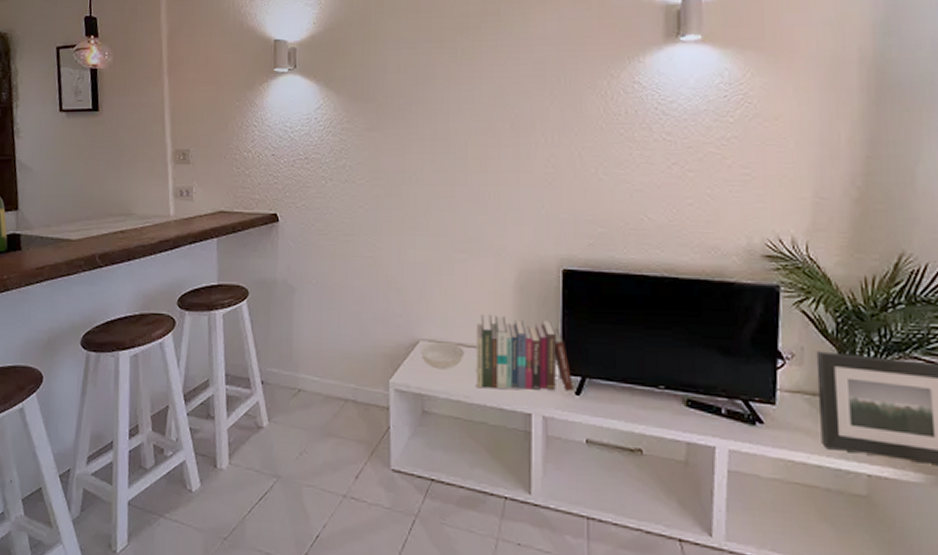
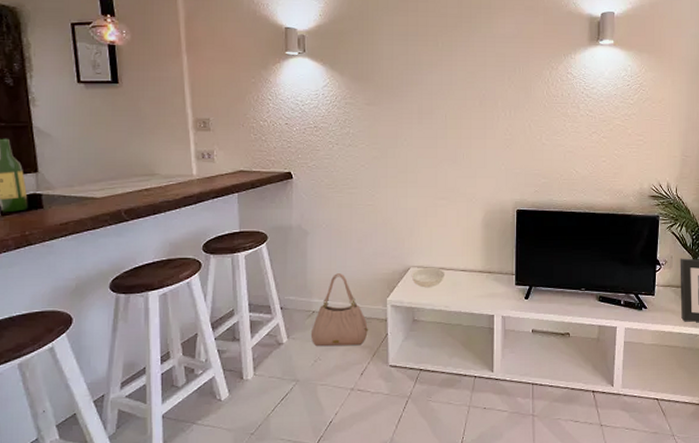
handbag: none [295,343,365,438] -> present [310,273,368,346]
books: present [475,315,573,392] -> none [453,245,523,300]

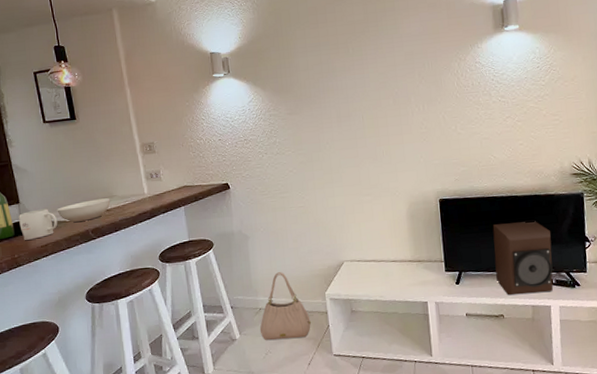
mug: none [35,181,84,217] -> present [19,208,58,241]
bowl: none [84,176,151,201] -> present [57,198,111,223]
bowl: present [411,267,446,288] -> none [345,260,378,280]
speaker: none [565,240,624,314] -> present [492,221,554,296]

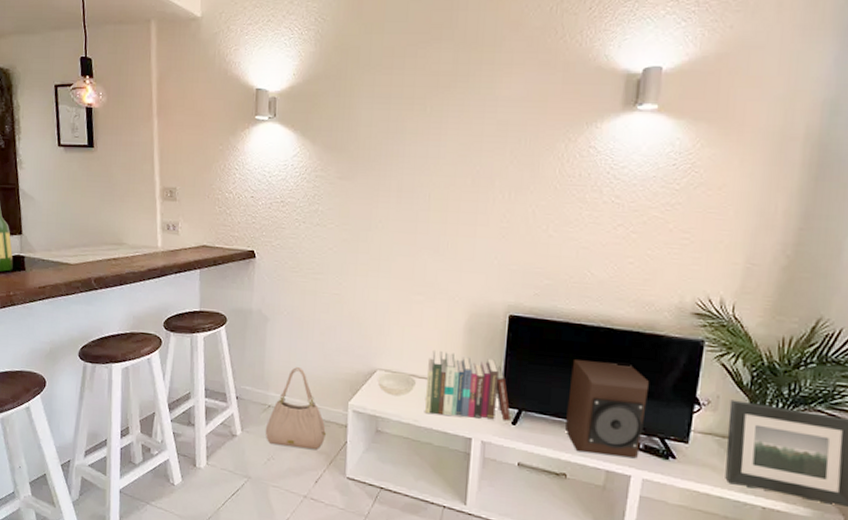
mug: present [19,208,58,241] -> none [19,245,60,279]
bowl: present [57,198,111,223] -> none [60,244,119,268]
bowl: none [345,260,378,280] -> present [377,371,417,397]
books: none [382,236,454,290] -> present [424,351,511,422]

